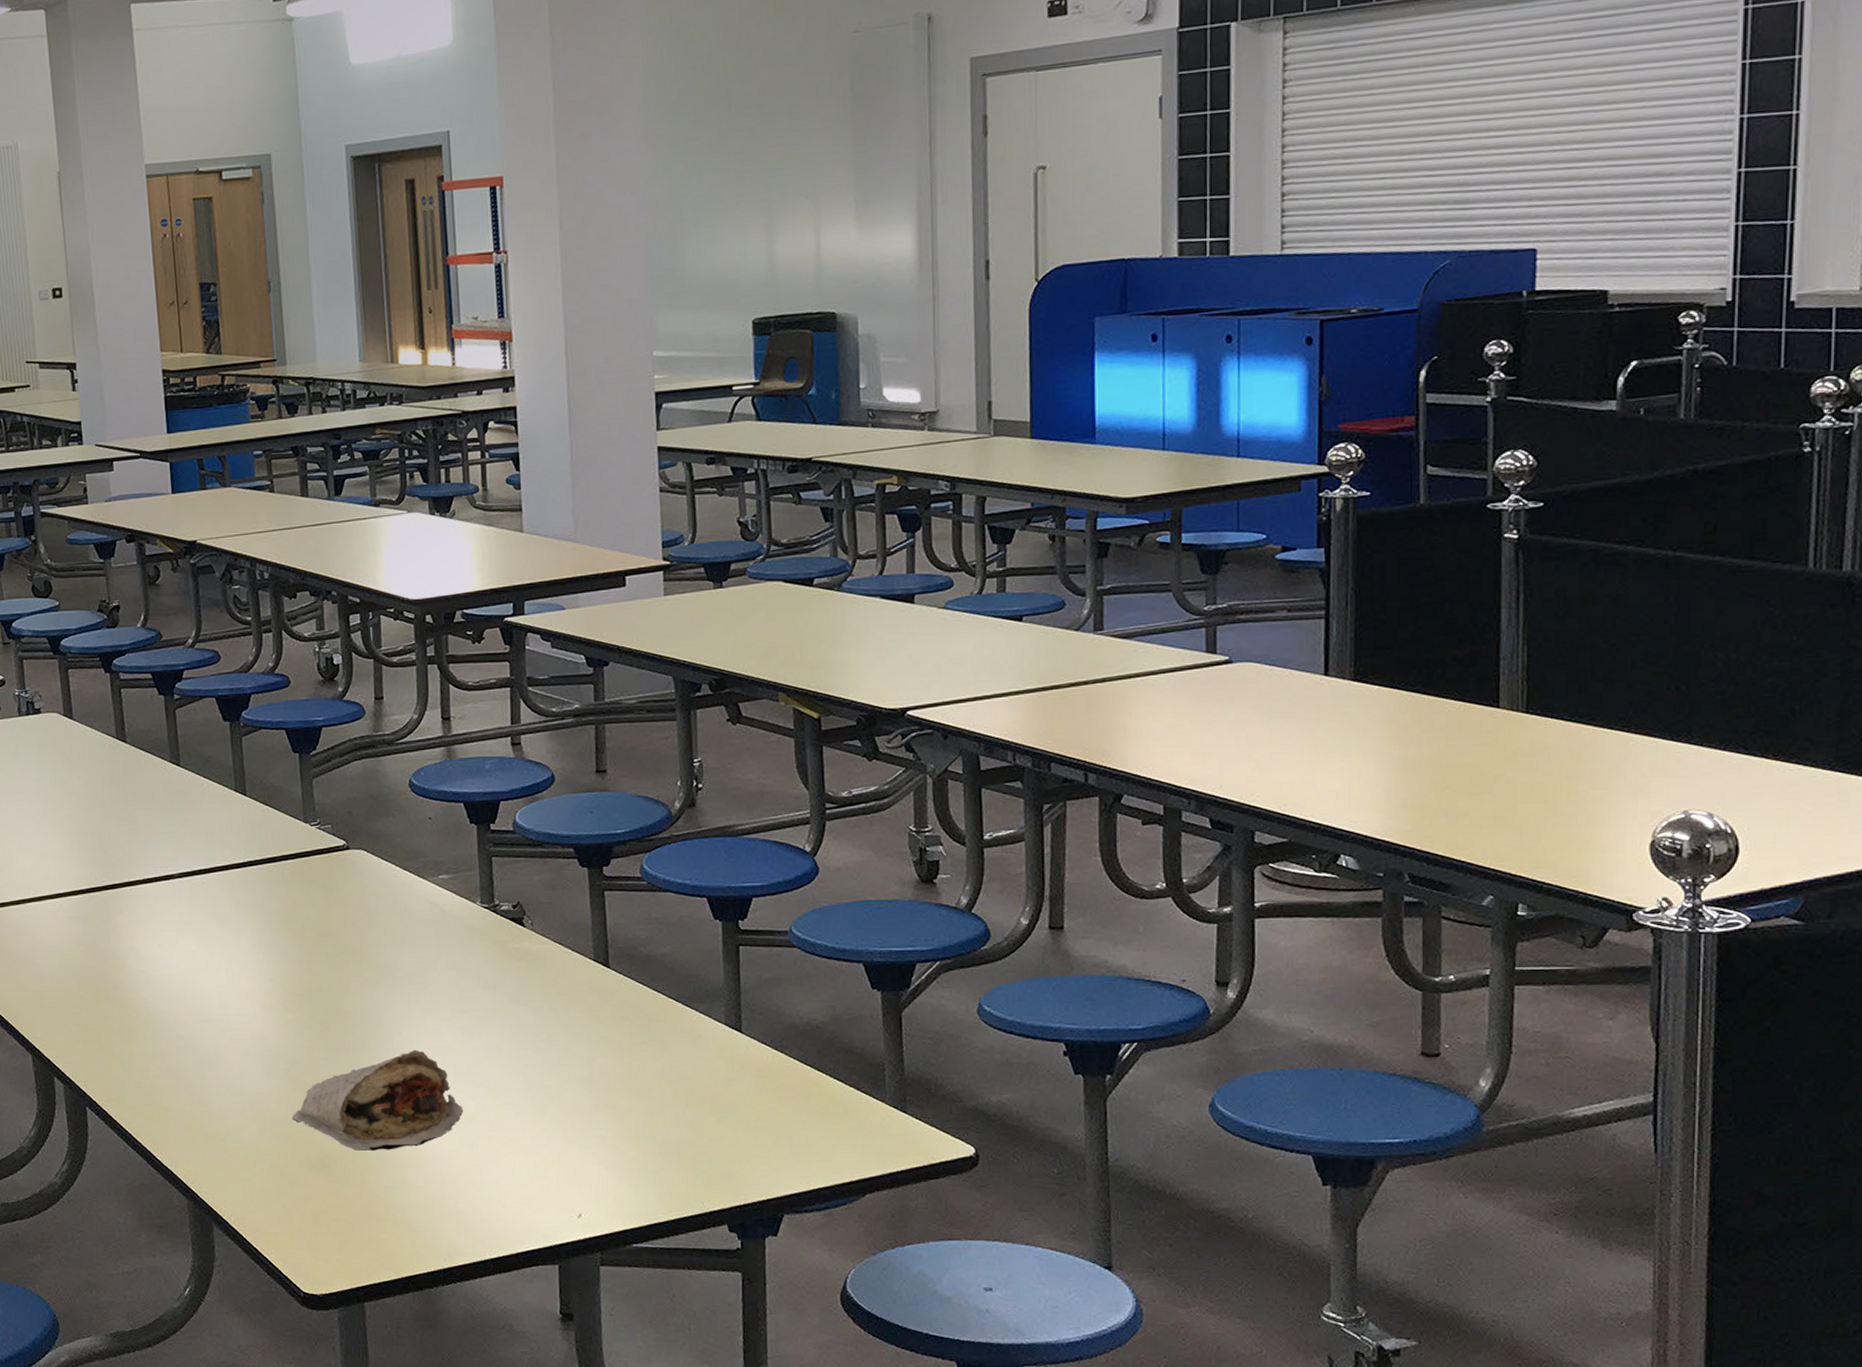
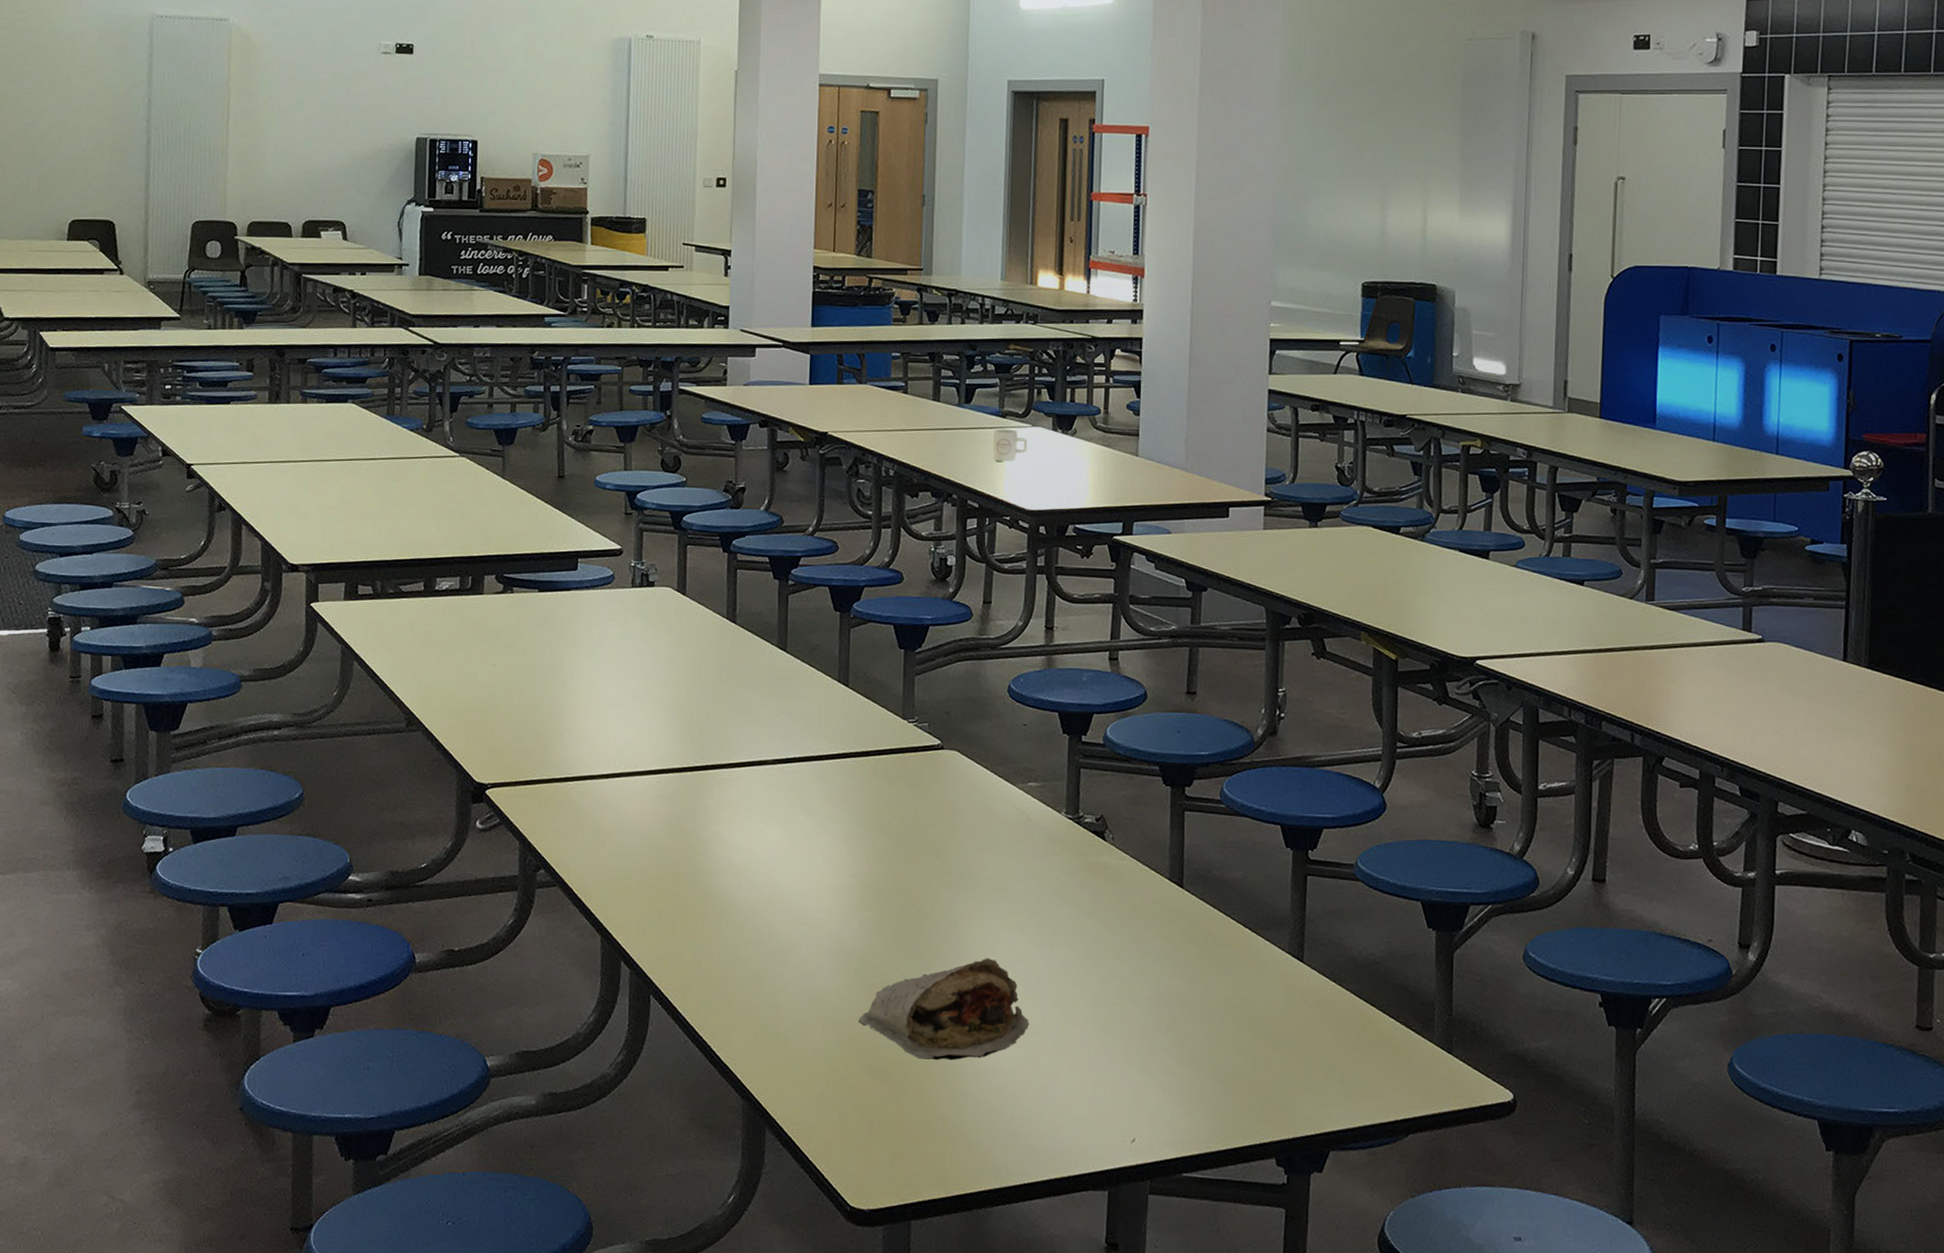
mug: none [368,517,405,553] -> present [993,429,1028,462]

